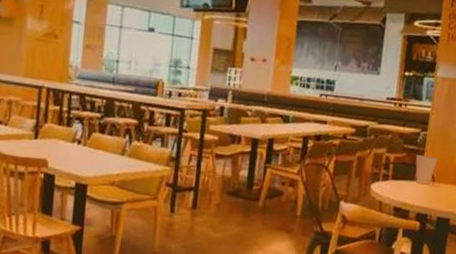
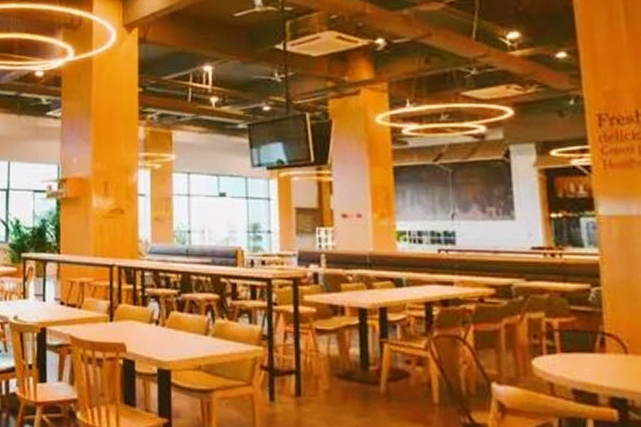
cup: present [415,155,438,185] -> none [590,318,626,358]

